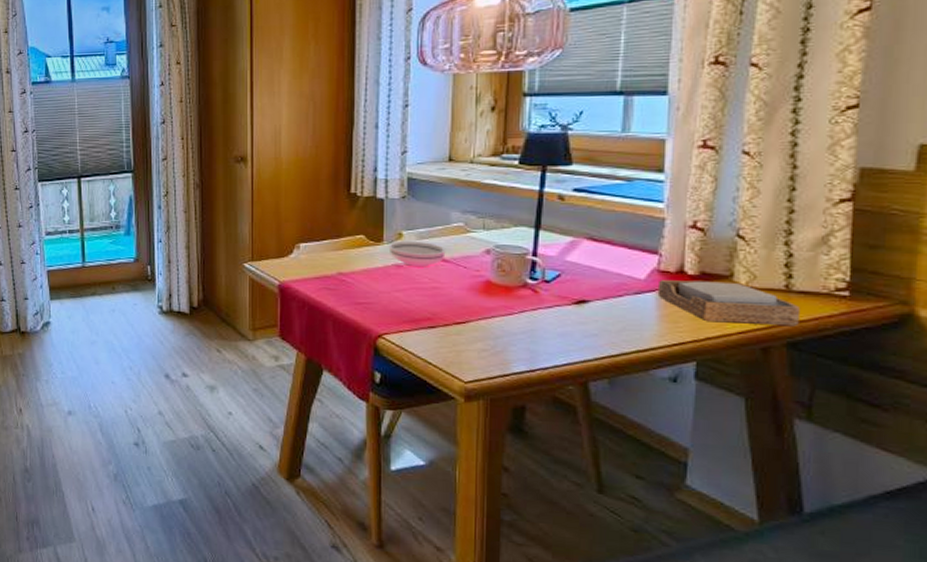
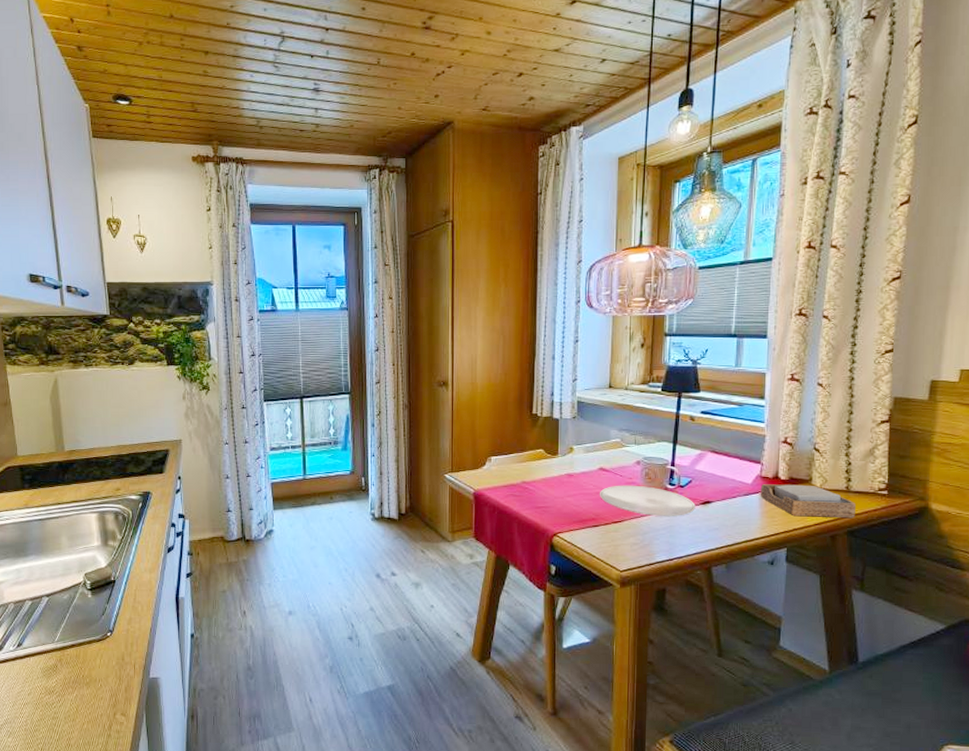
bowl: present [388,240,446,267] -> none [562,454,607,476]
plate: none [437,278,566,318] -> present [600,485,696,516]

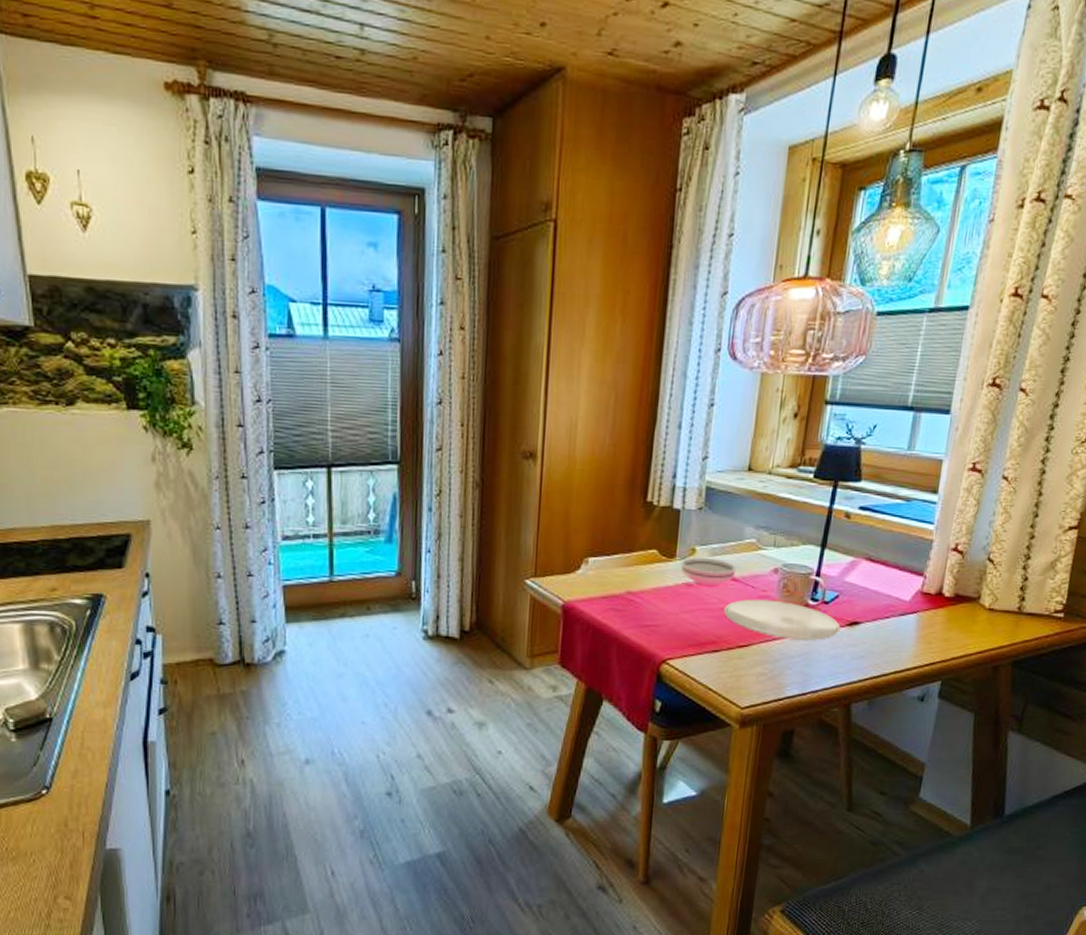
bowl: none [562,454,607,476] -> present [680,557,737,587]
napkin holder: present [760,484,857,519] -> none [918,602,1027,646]

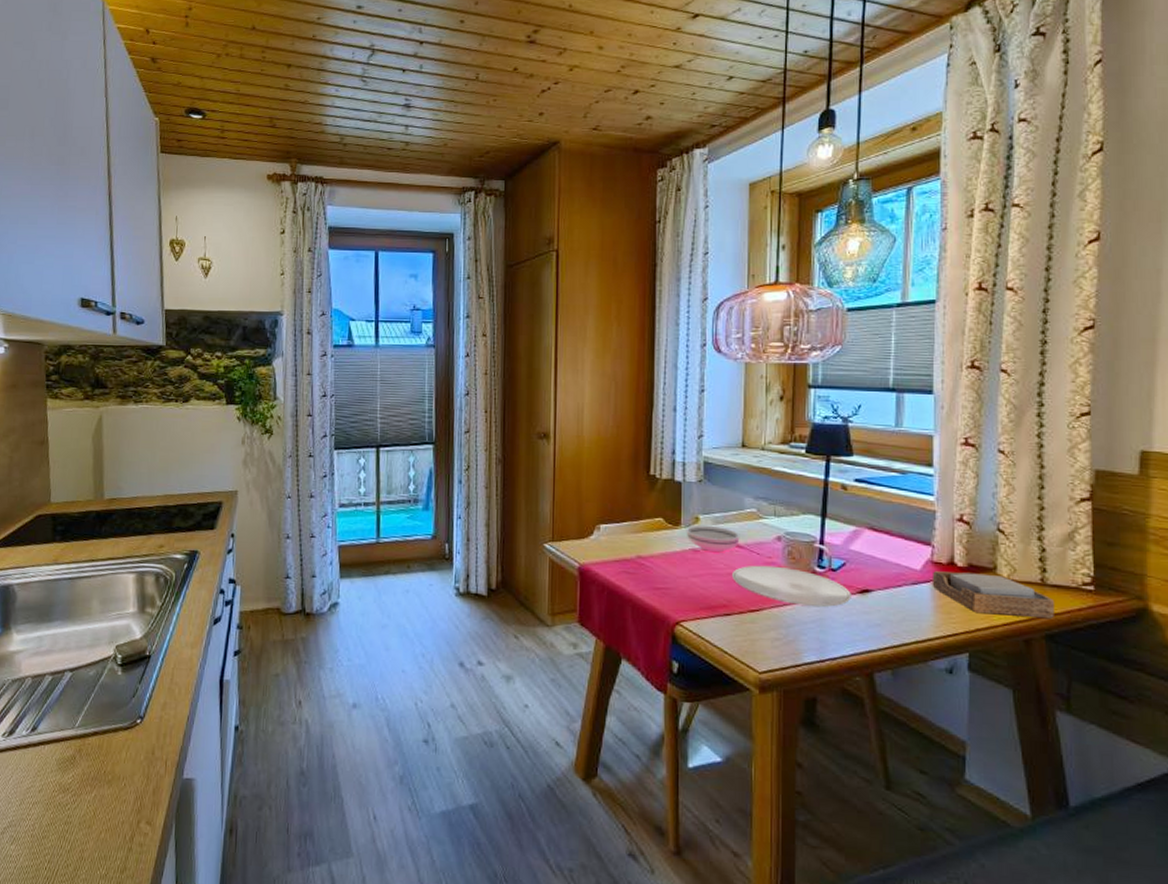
napkin holder: none [918,602,1027,646] -> present [932,571,1056,619]

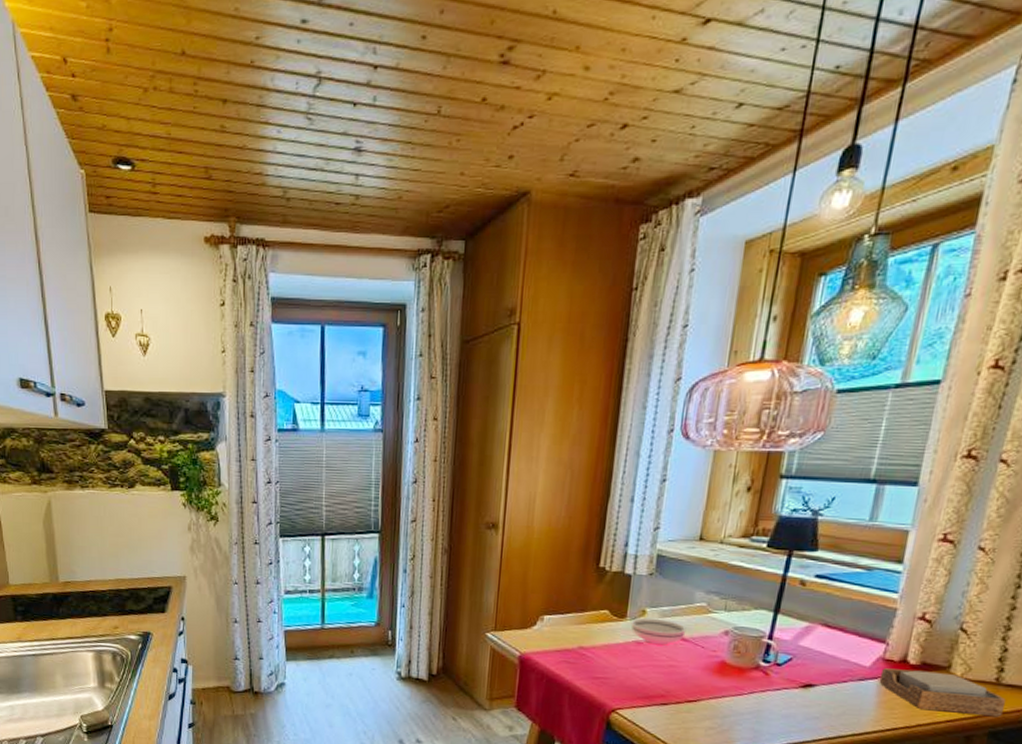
plate: present [732,565,851,607] -> none [673,658,794,700]

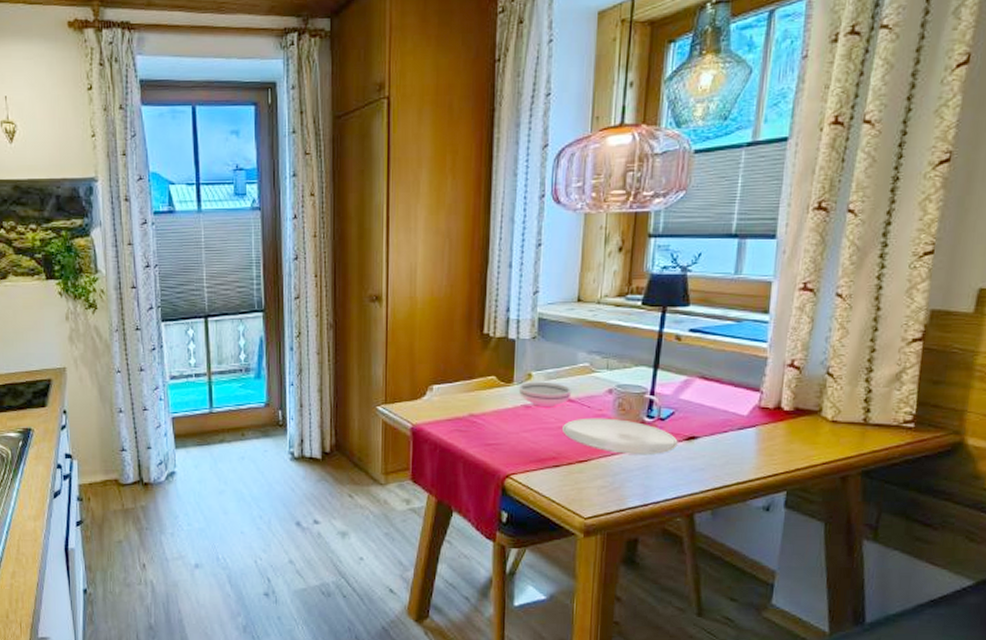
plate: none [673,658,794,700] -> present [563,418,678,454]
napkin holder: present [879,668,1006,718] -> none [757,416,875,457]

